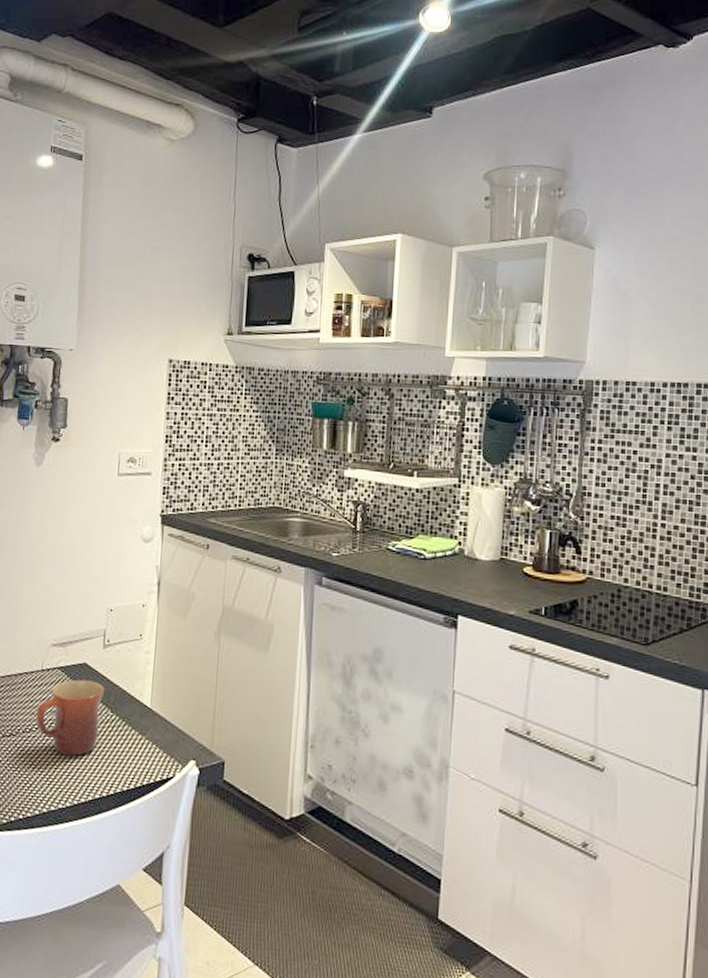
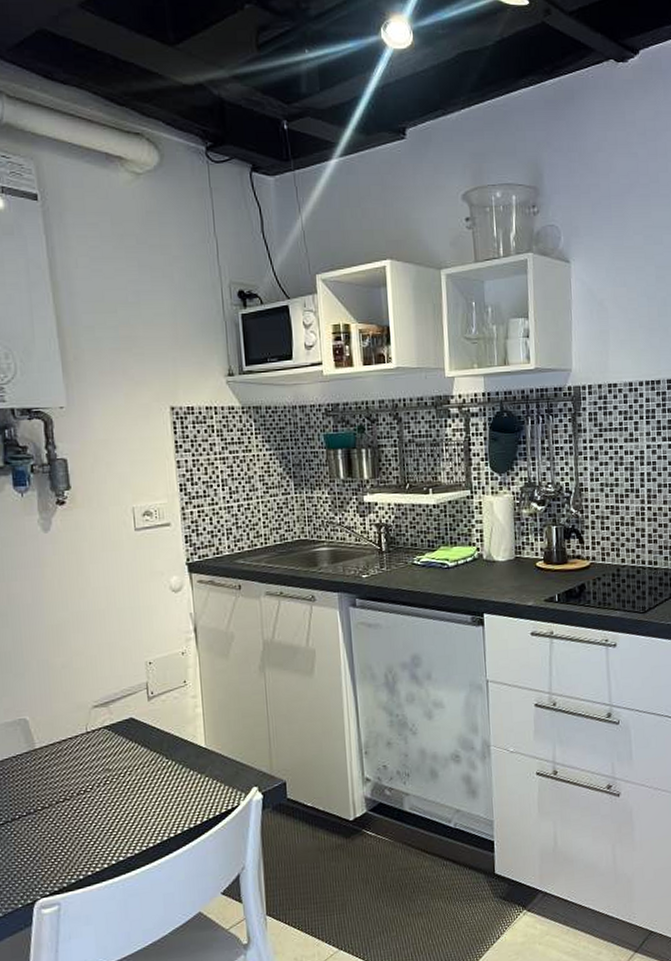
mug: present [35,679,105,756] -> none [88,733,157,808]

